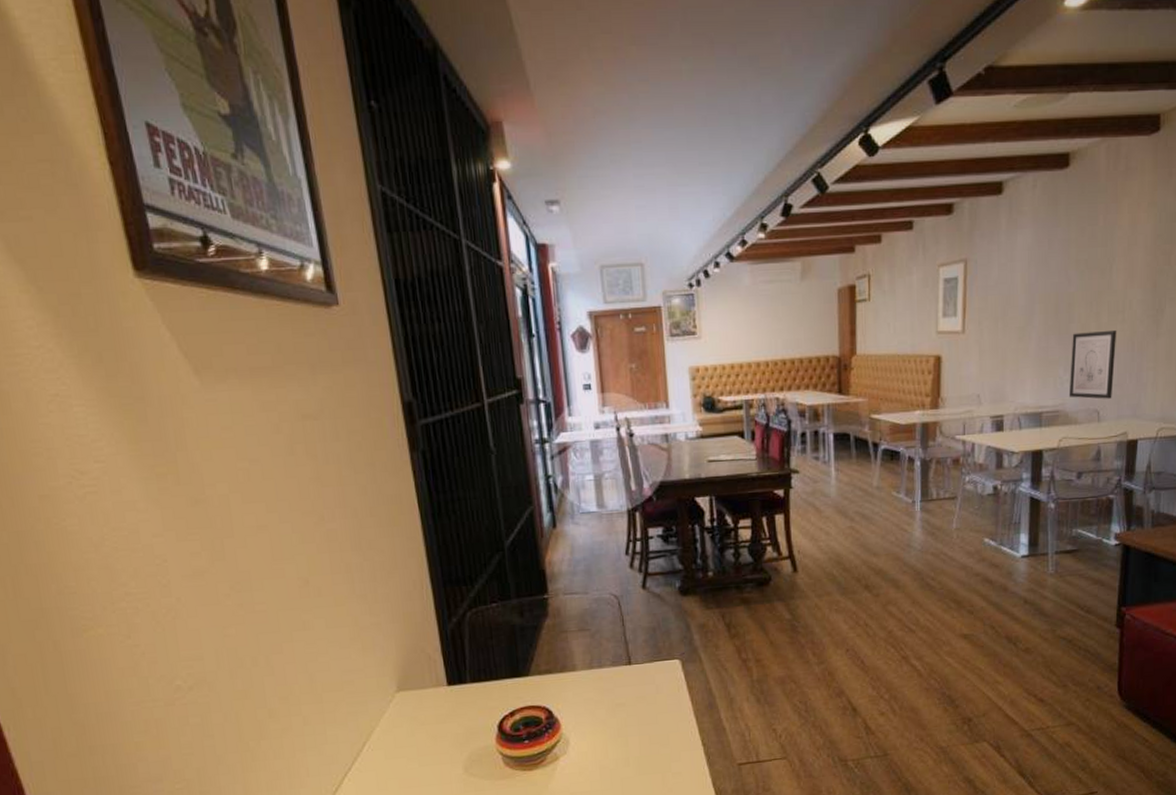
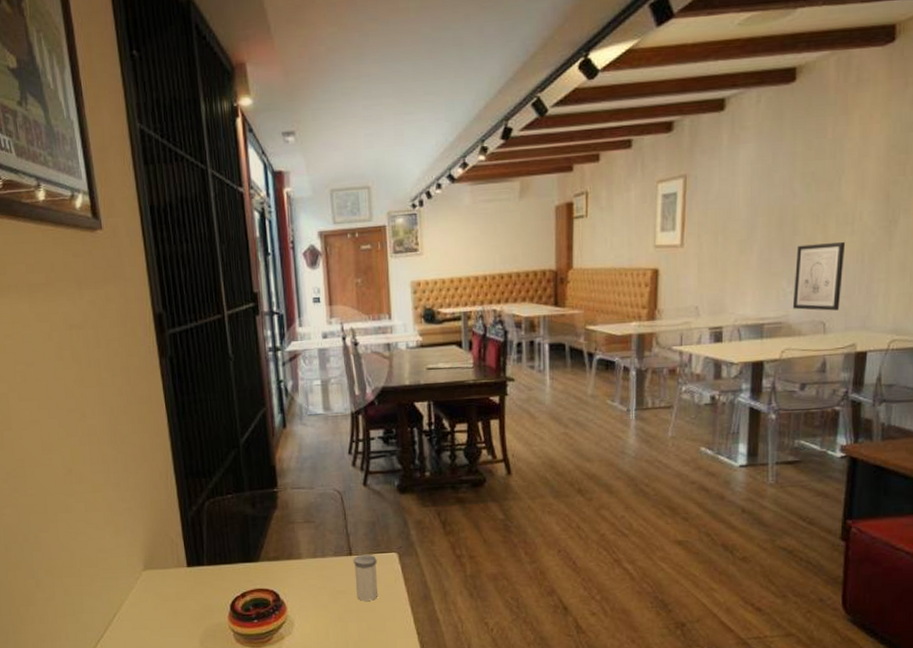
salt shaker: none [632,662,661,713] -> present [353,554,379,601]

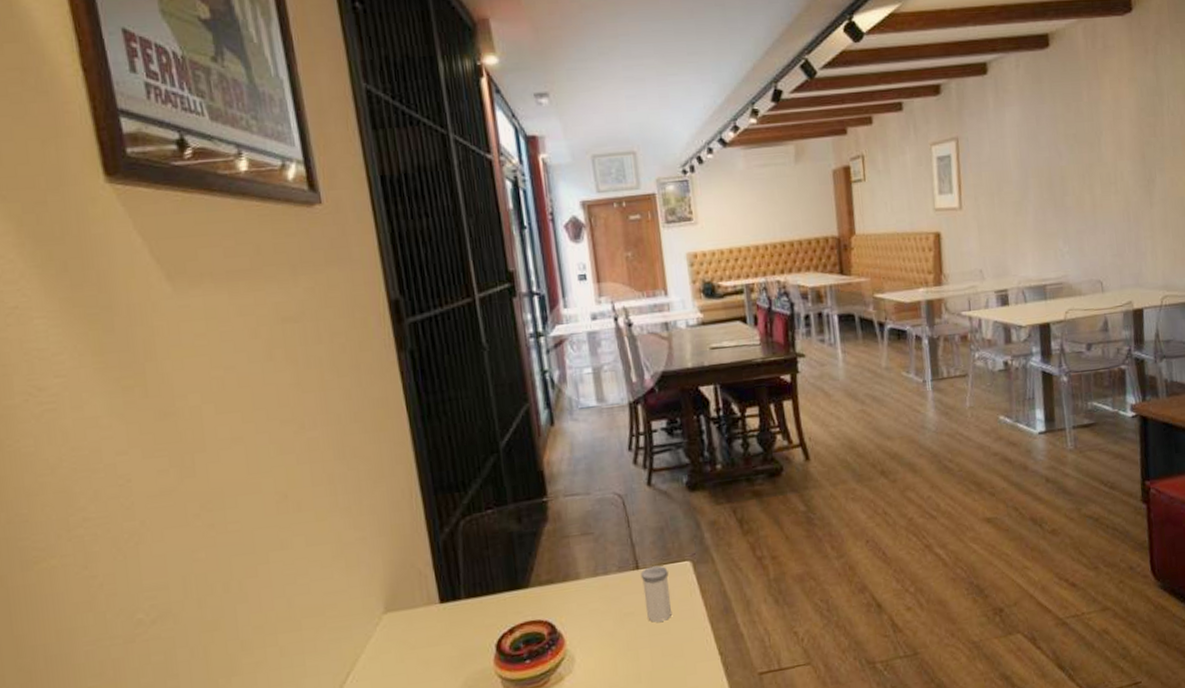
wall art: present [792,241,846,311] -> none [1068,200,1114,270]

